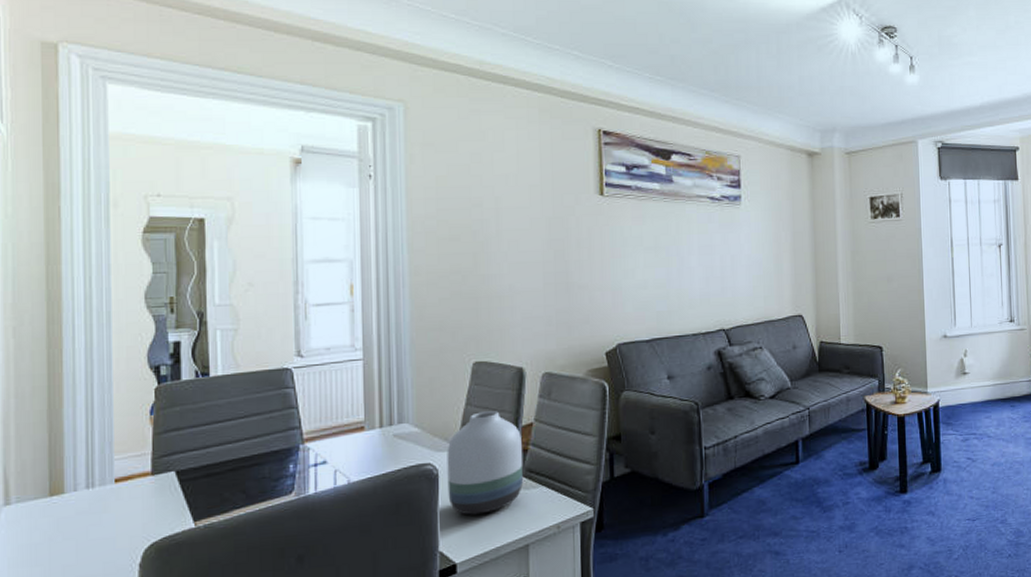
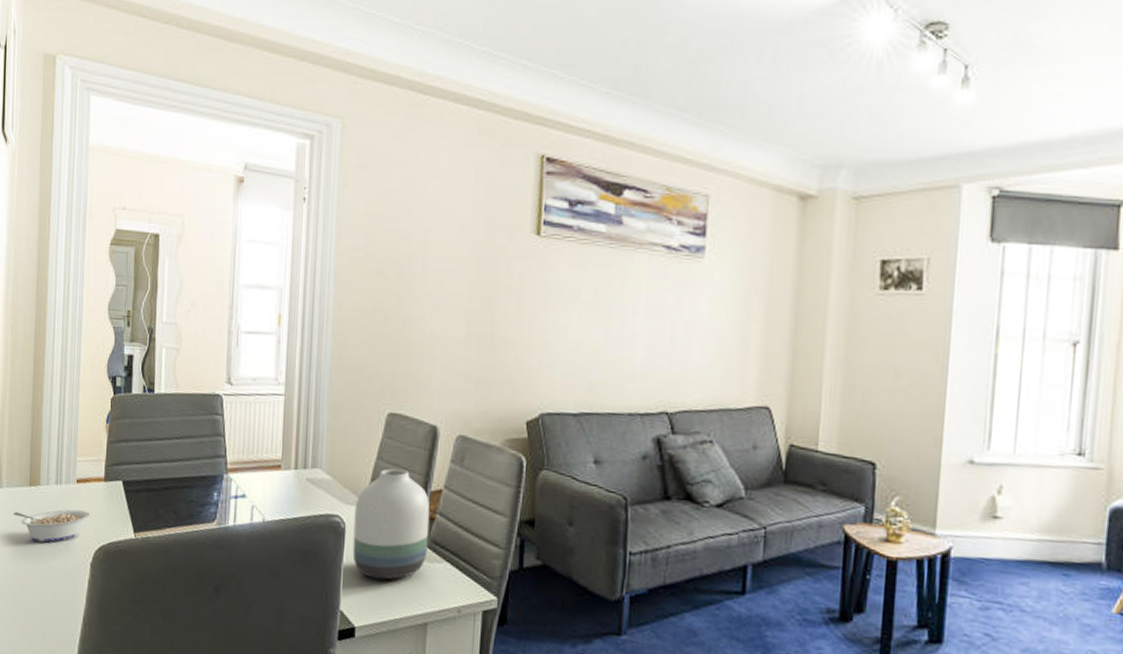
legume: none [27,510,135,555] -> present [13,509,90,543]

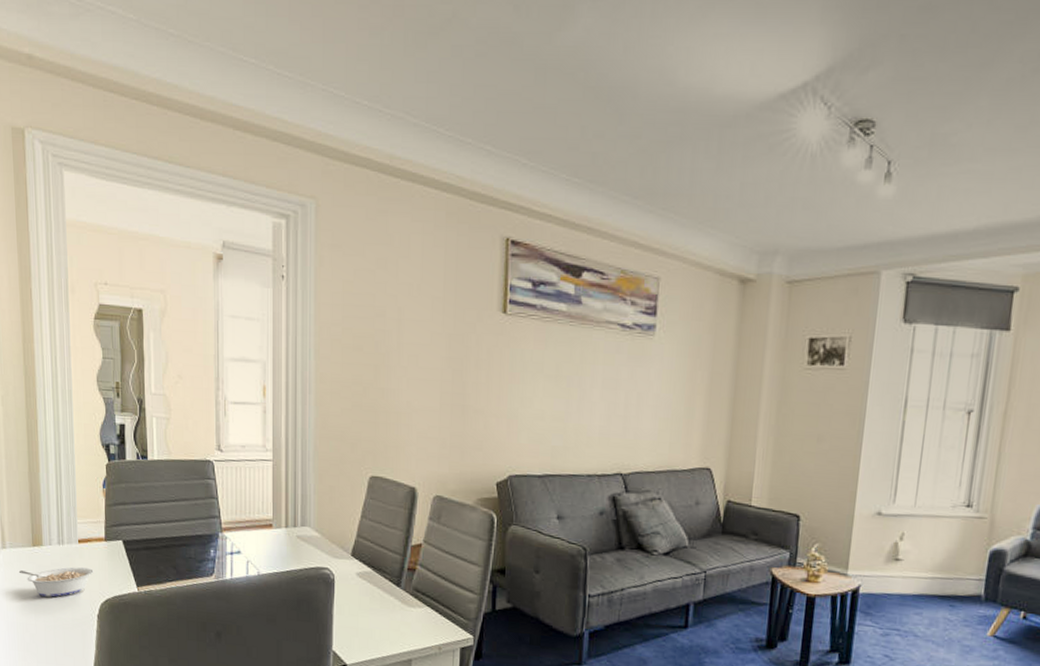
vase: present [352,468,430,580] -> none [342,526,411,624]

